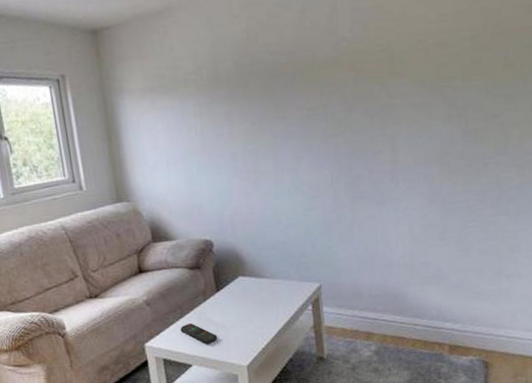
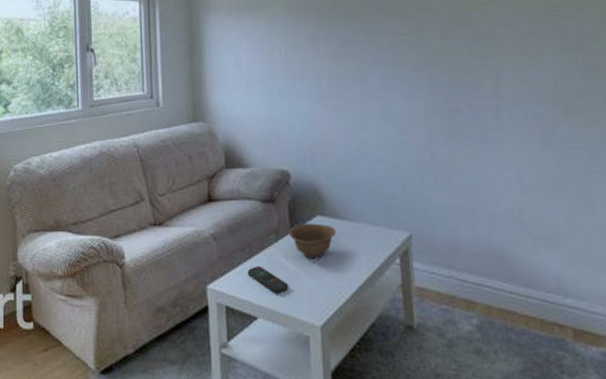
bowl: none [214,283,257,313] -> present [288,223,337,259]

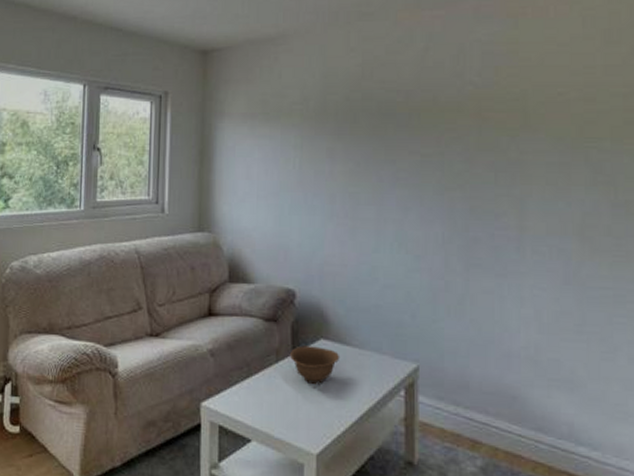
remote control: present [247,267,289,294] -> none [243,387,287,417]

